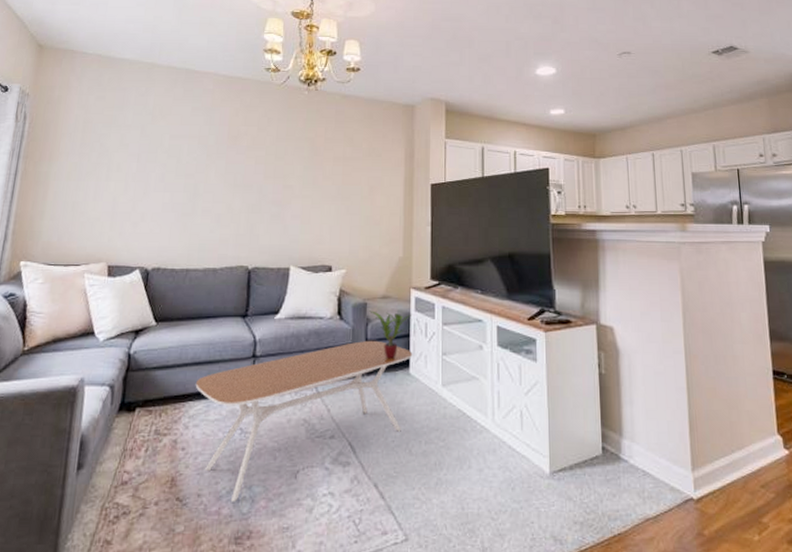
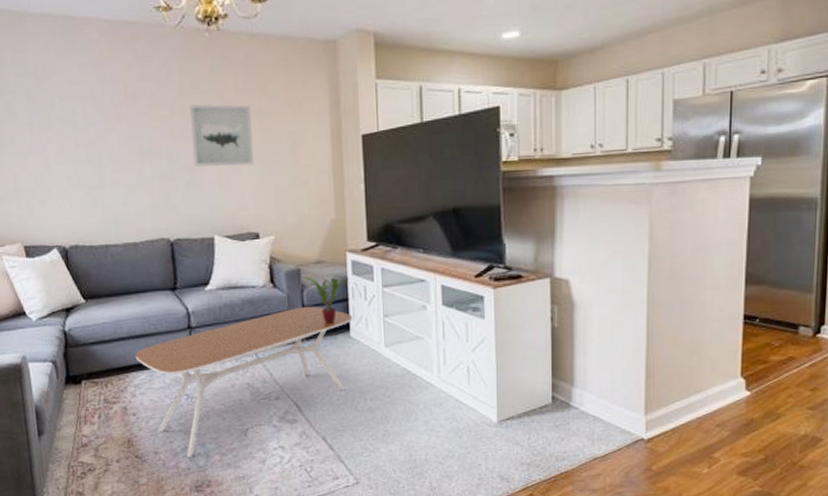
wall art: none [280,148,337,204] -> present [190,104,255,167]

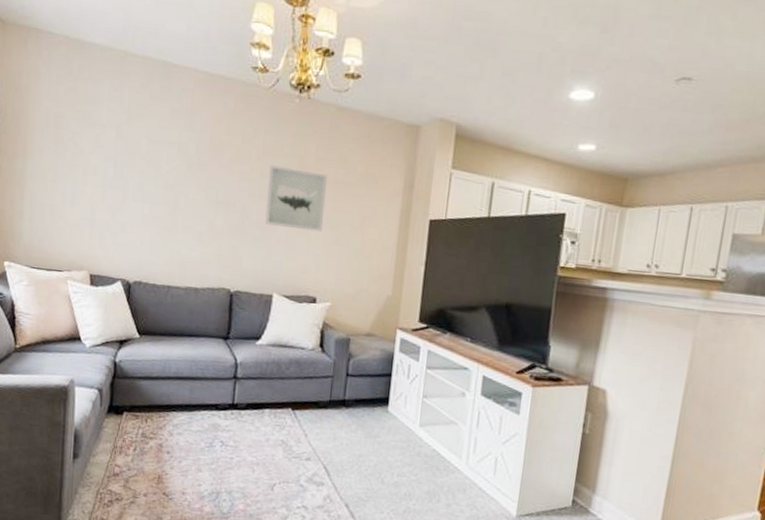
coffee table: present [135,306,353,457] -> none [178,374,394,503]
potted plant: present [304,276,349,324] -> none [352,346,395,396]

